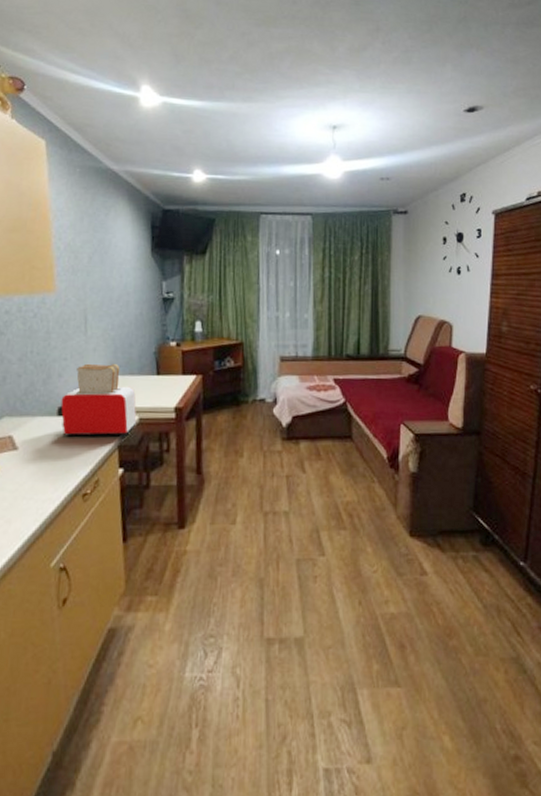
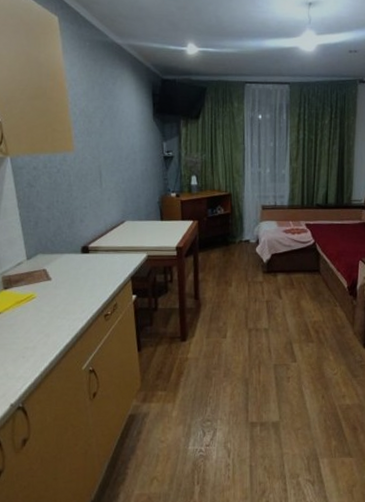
toaster: present [61,363,137,437] -> none [83,211,146,270]

